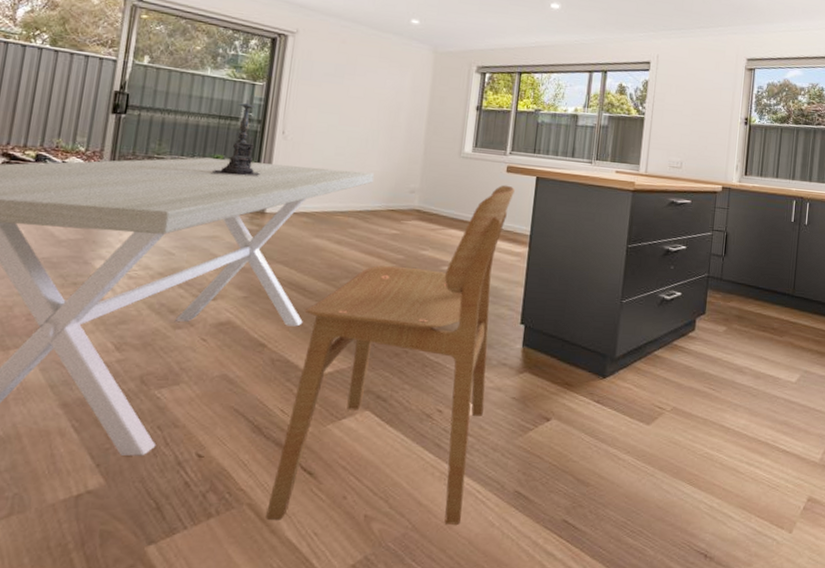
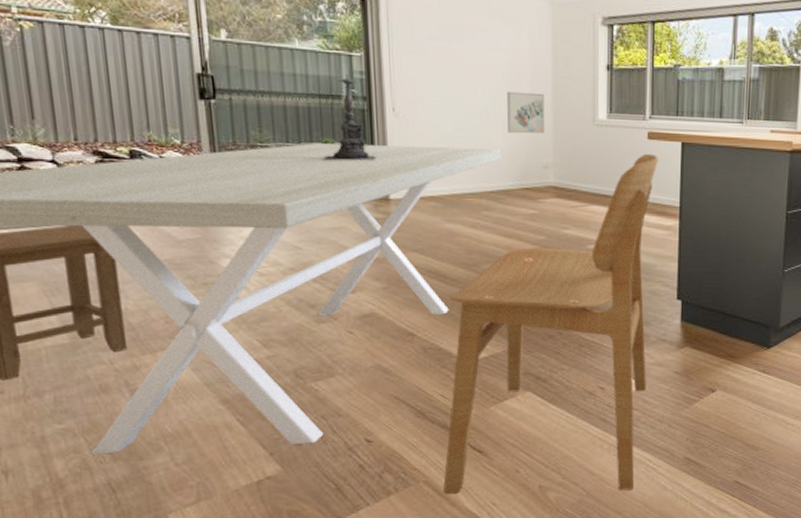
wall art: none [382,123,419,162] -> present [507,91,544,134]

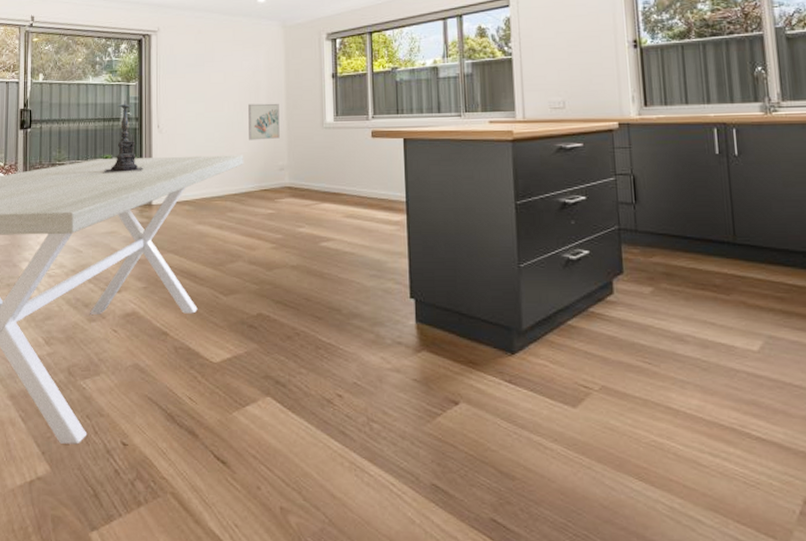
dining chair: present [443,153,659,494] -> none [189,151,385,521]

